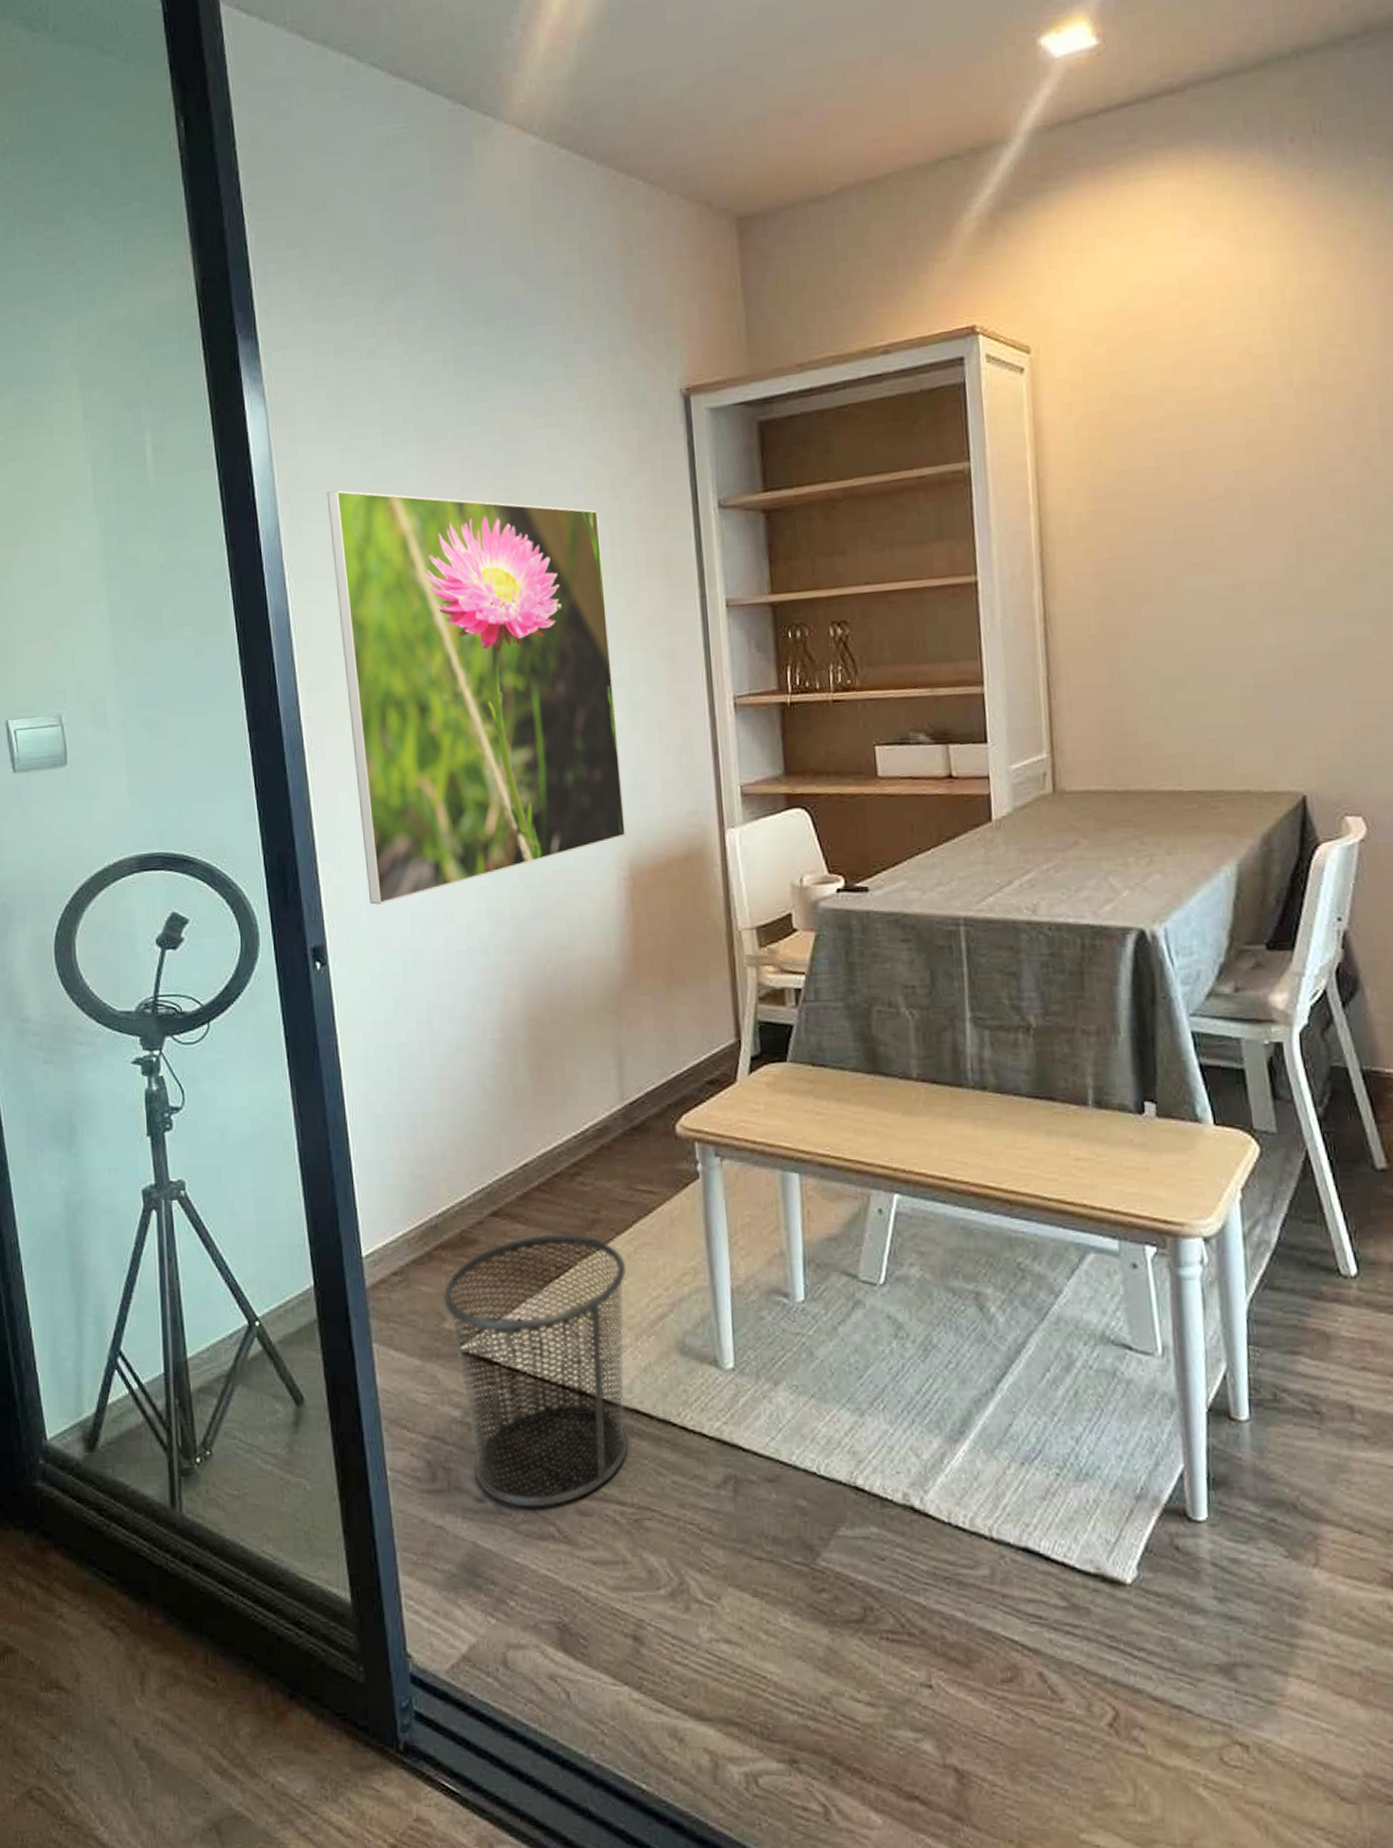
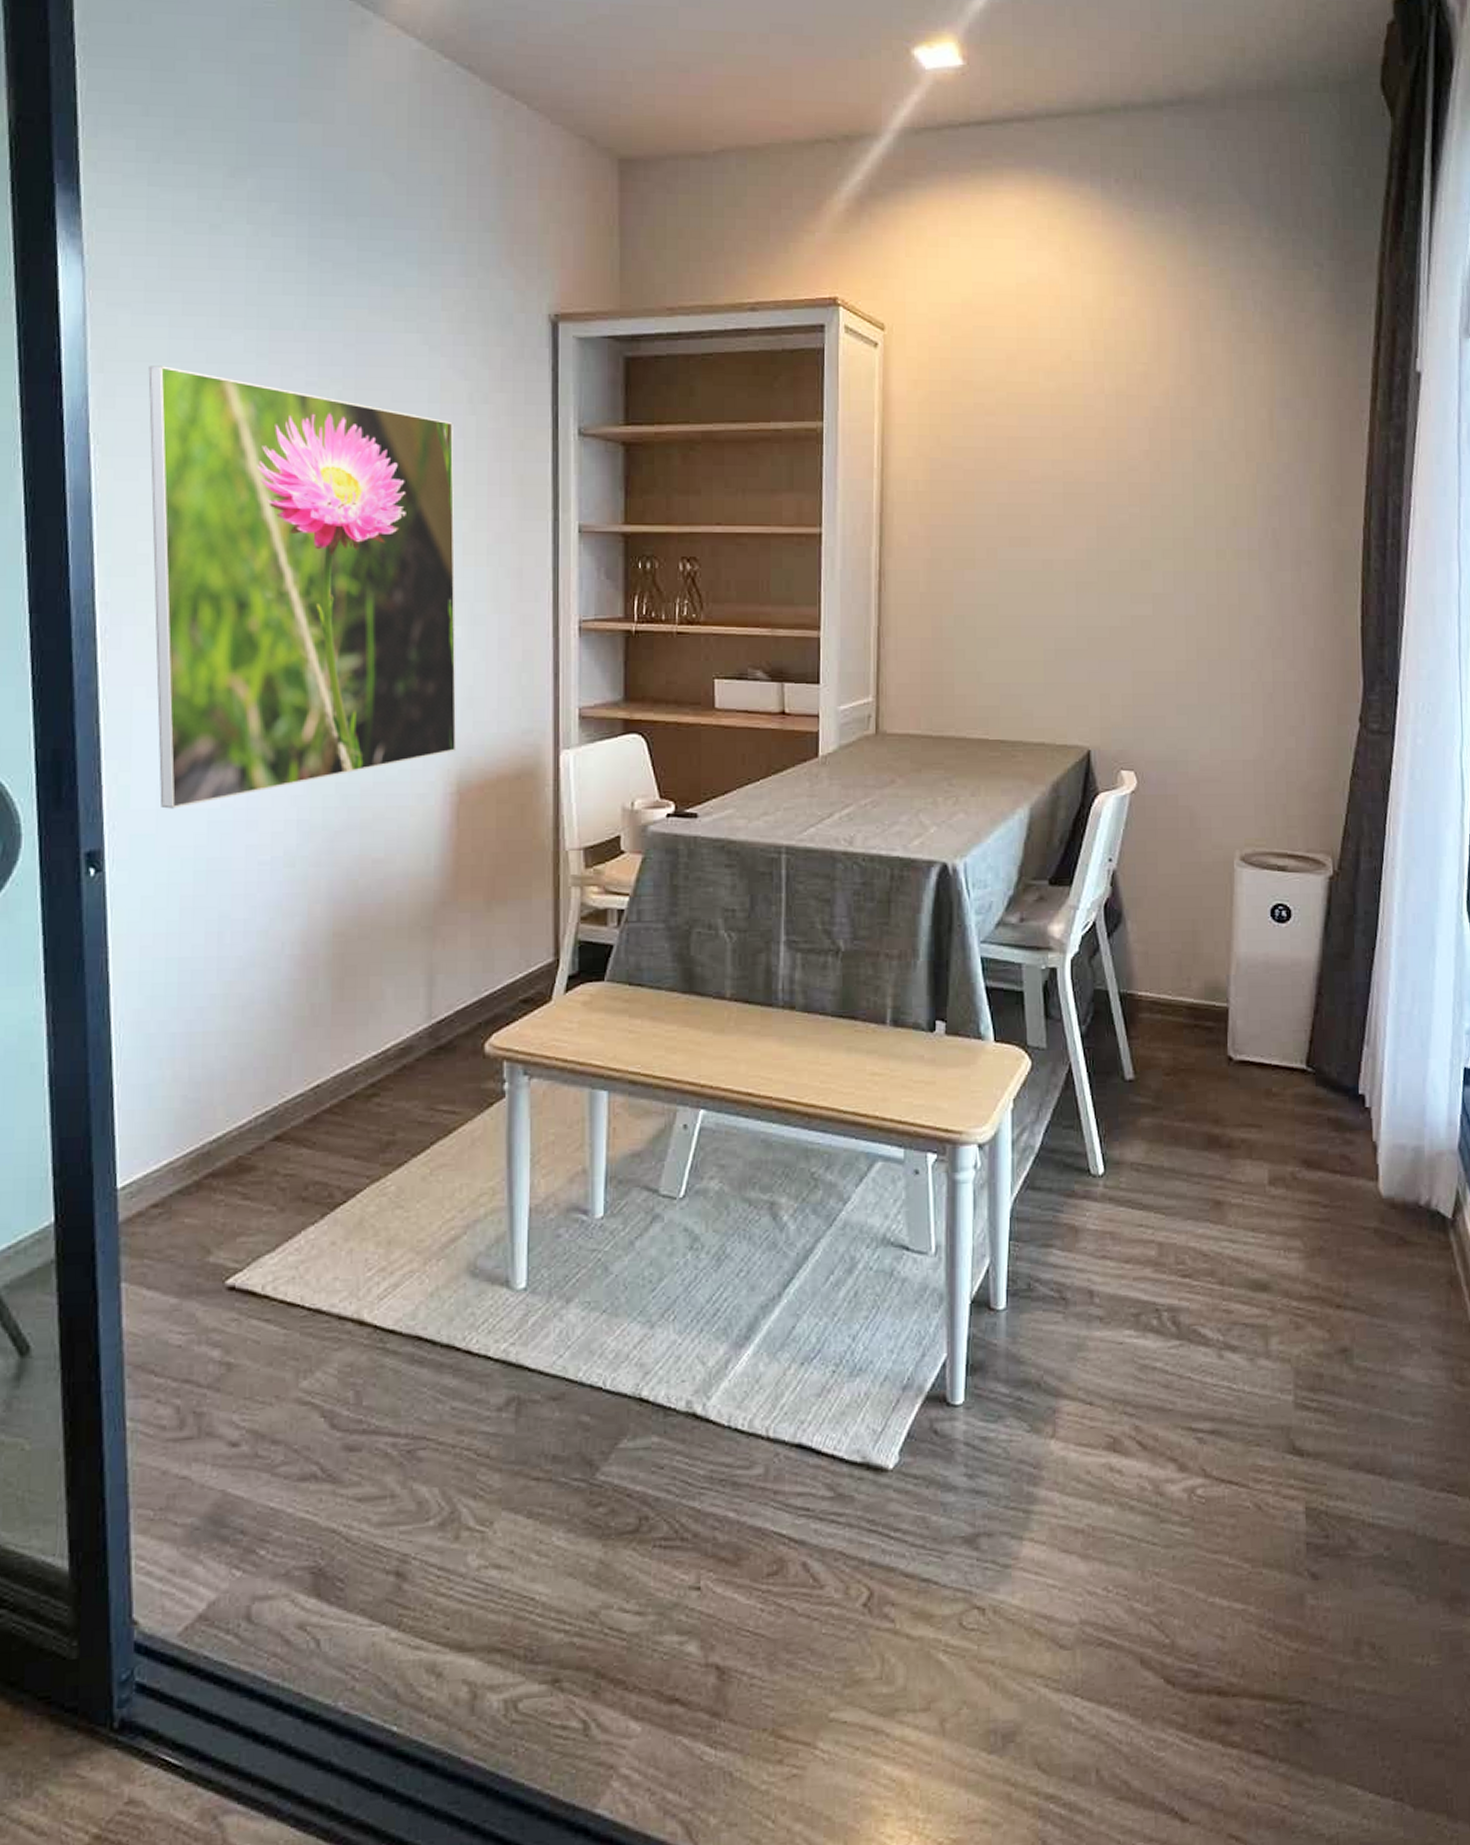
waste bin: present [442,1233,629,1508] -> none [209,1156,420,1448]

